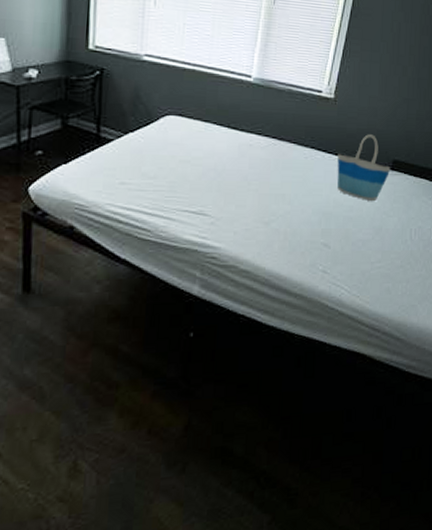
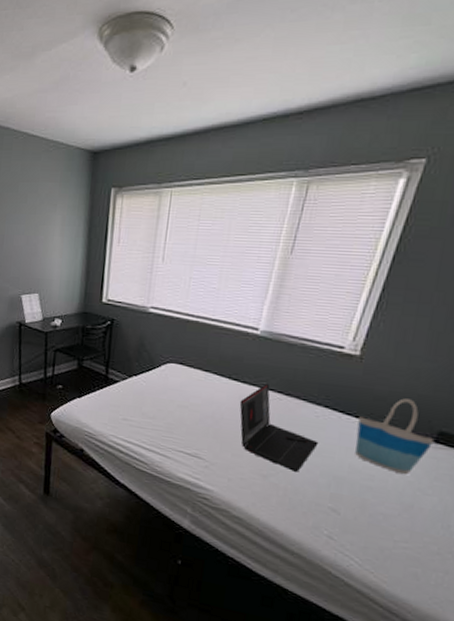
laptop: none [239,129,309,214] -> present [239,383,319,472]

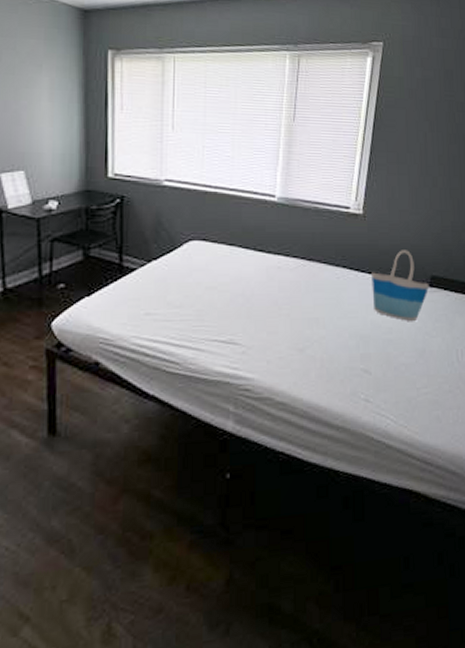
laptop: present [239,383,319,472] -> none [267,250,343,339]

